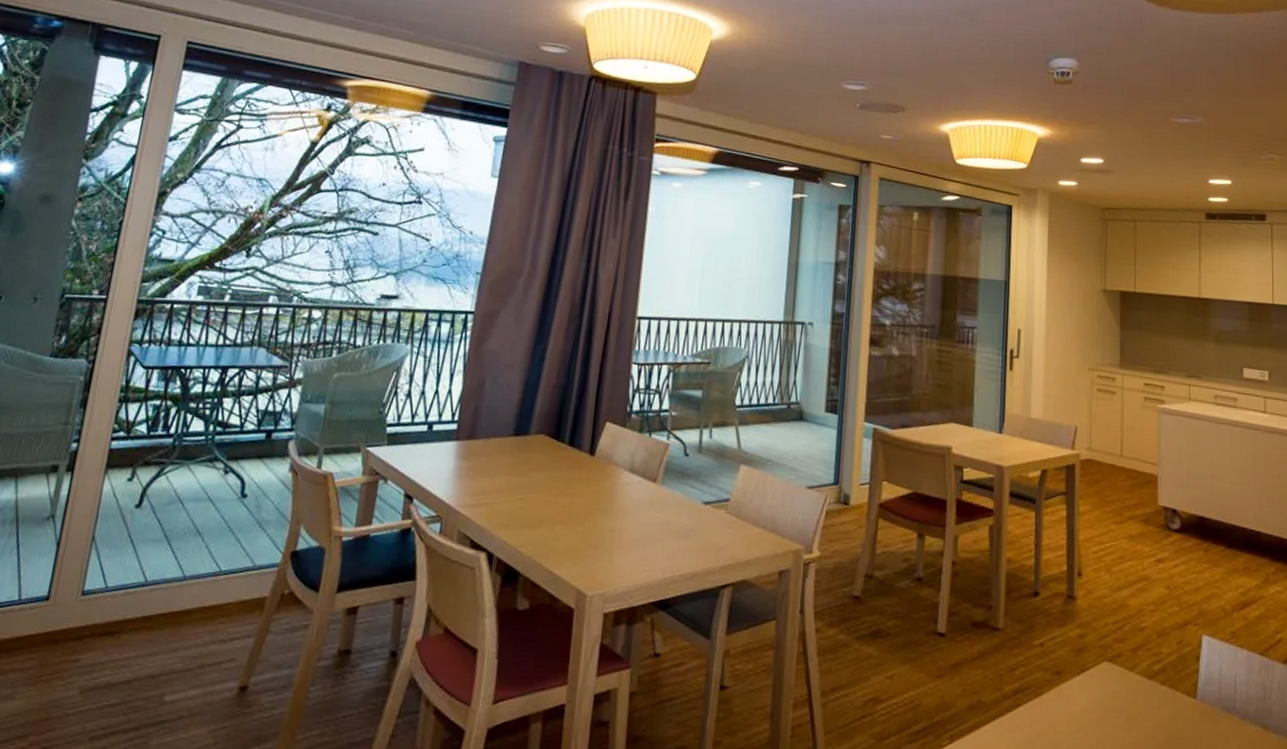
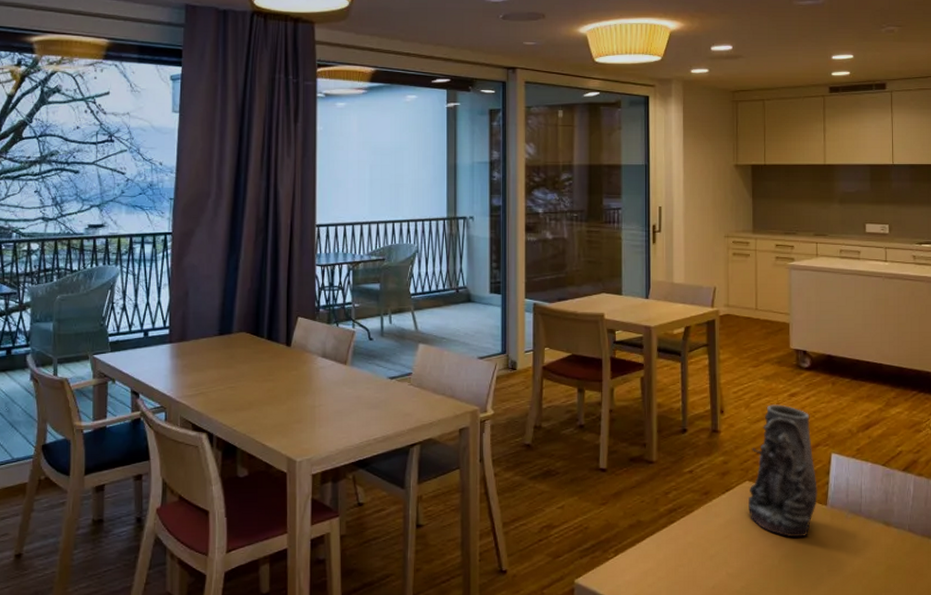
vase: none [1106,570,1186,737] -> present [749,404,817,538]

